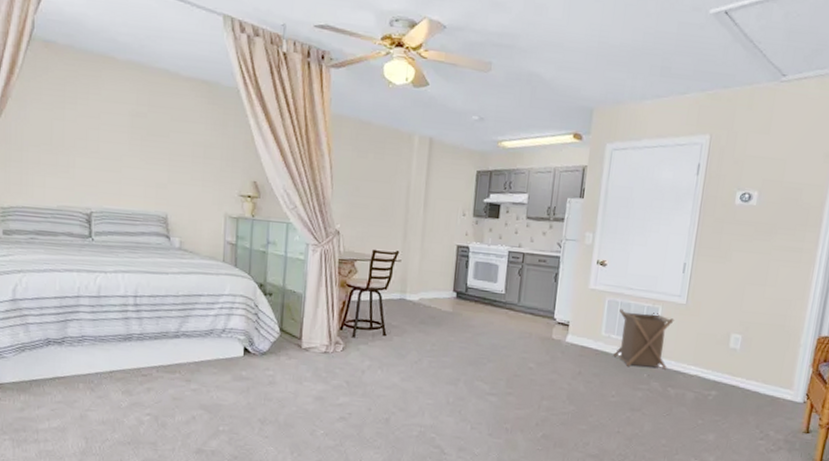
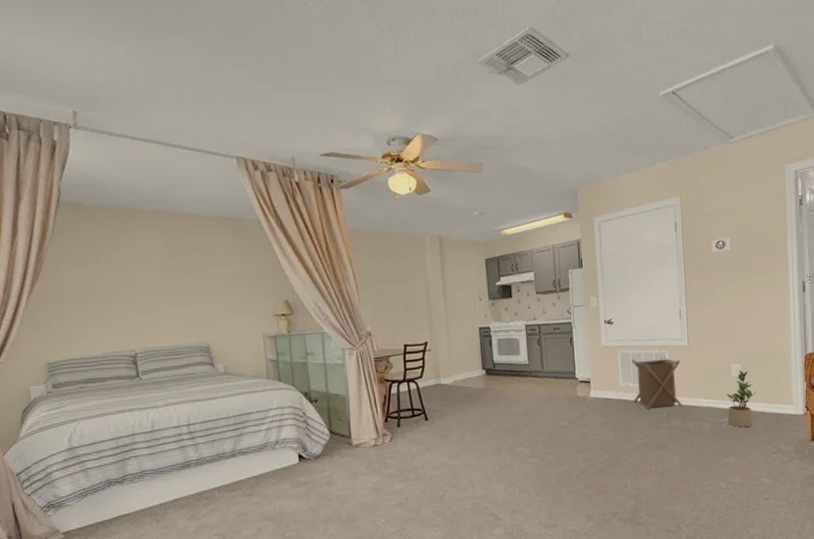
potted plant: none [714,341,754,405] -> present [726,370,757,427]

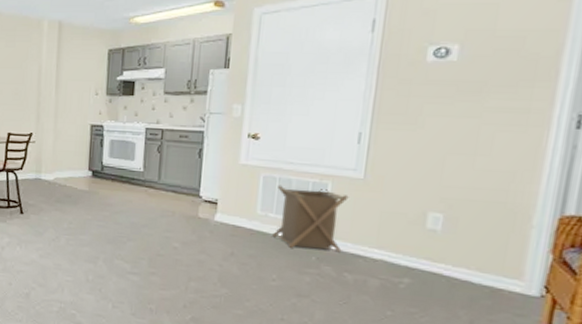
potted plant: present [726,370,757,427] -> none [407,221,463,296]

